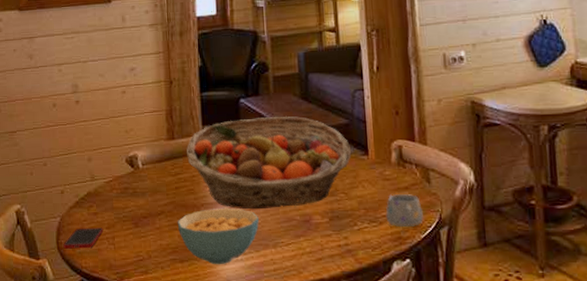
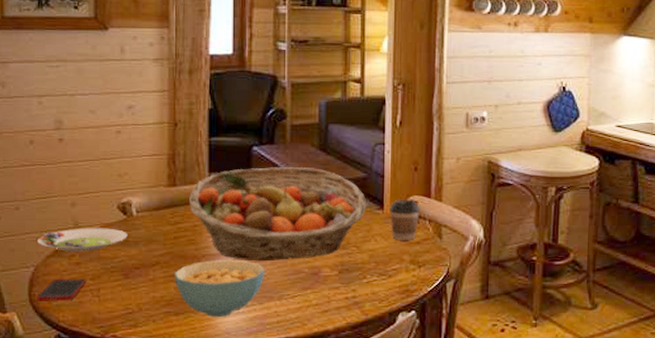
salad plate: none [62,180,136,203] -> present [37,228,128,252]
coffee cup: none [373,143,405,186] -> present [389,199,420,240]
mug: present [385,194,423,228] -> none [395,249,432,281]

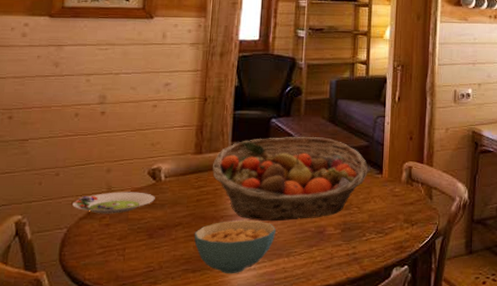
cell phone: present [37,278,87,301] -> none [66,239,114,261]
coffee cup: present [389,199,420,240] -> none [387,164,414,201]

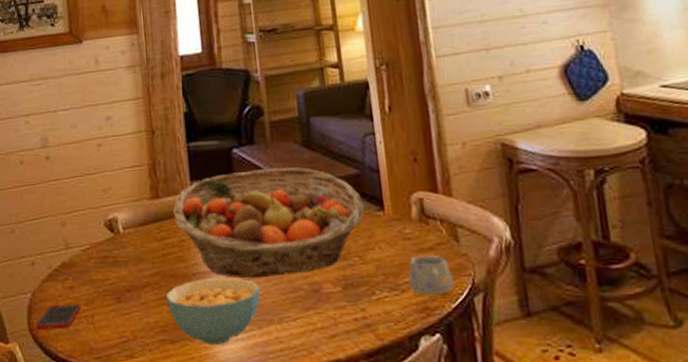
cell phone: none [66,239,114,261] -> present [35,304,81,330]
salad plate: present [72,192,155,214] -> none [32,247,117,275]
mug: none [391,209,423,238] -> present [408,256,453,296]

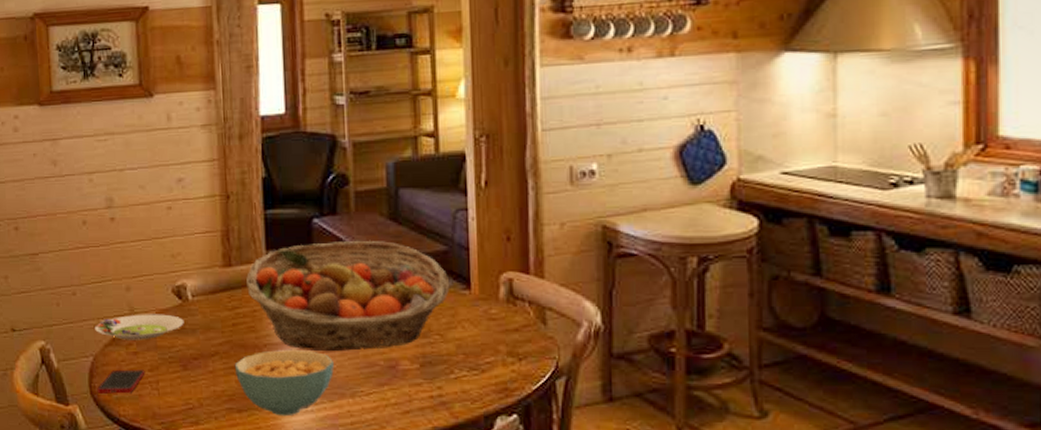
salad plate: none [32,247,117,275] -> present [95,314,184,340]
mug: present [408,256,453,296] -> none [489,337,536,377]

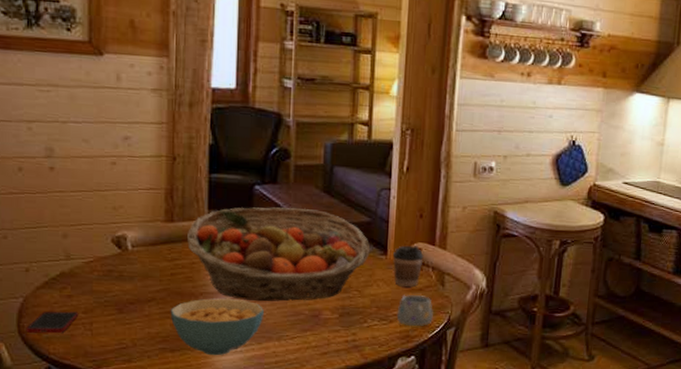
salad plate: present [95,314,184,340] -> none [27,260,122,285]
coffee cup: none [477,276,517,327] -> present [392,245,424,287]
mug: none [489,337,536,377] -> present [396,295,433,327]

